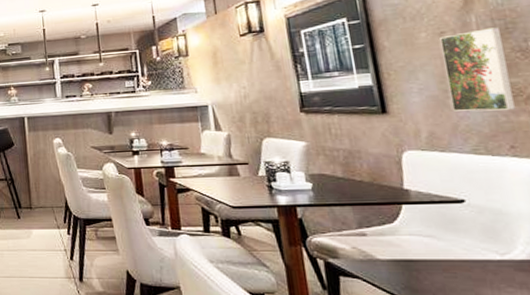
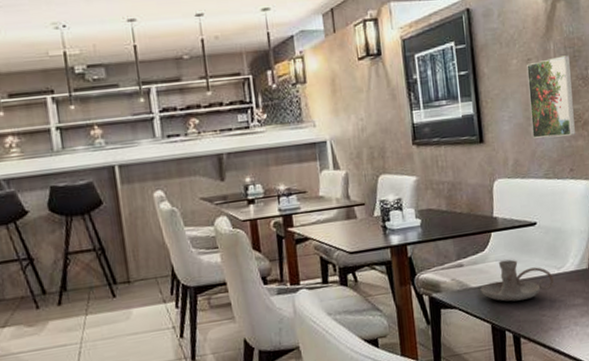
candle holder: none [390,236,496,283] -> present [480,259,554,302]

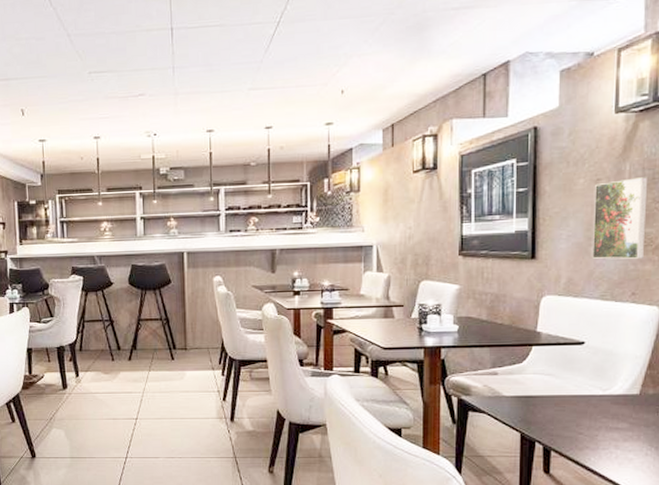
candle holder: present [480,259,554,302] -> none [513,374,597,415]

